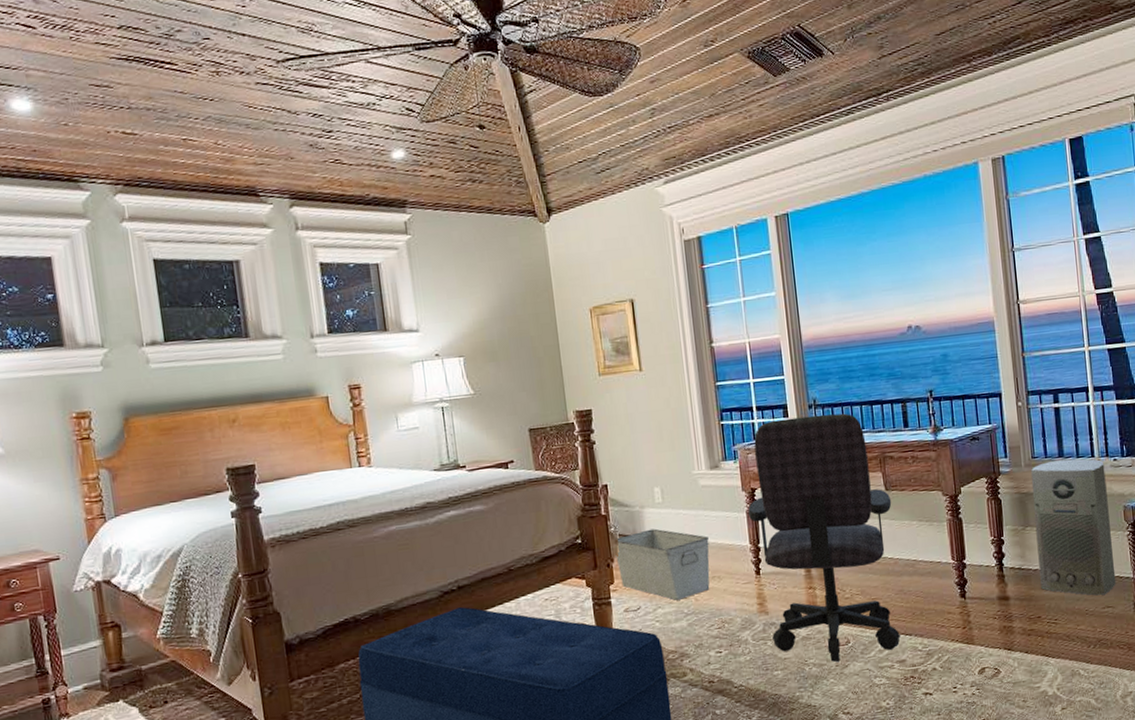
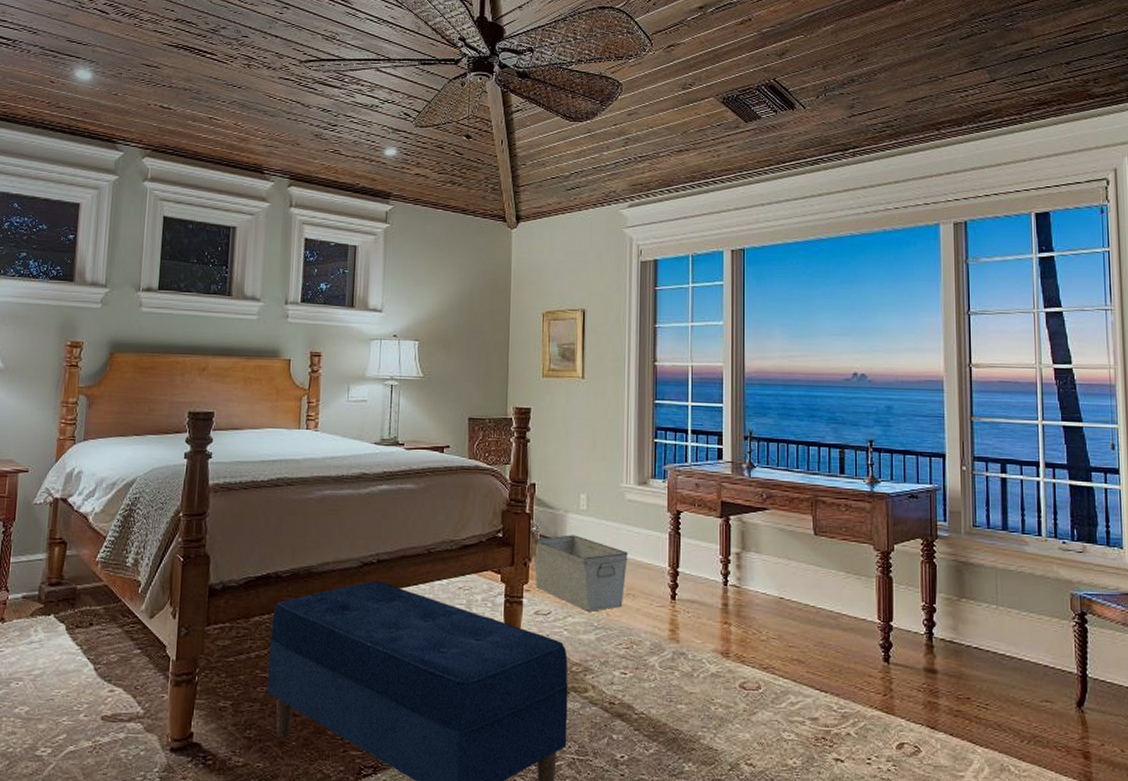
office chair: present [748,413,900,662] -> none [671,446,820,706]
air purifier: present [1030,458,1116,596] -> none [970,533,1058,686]

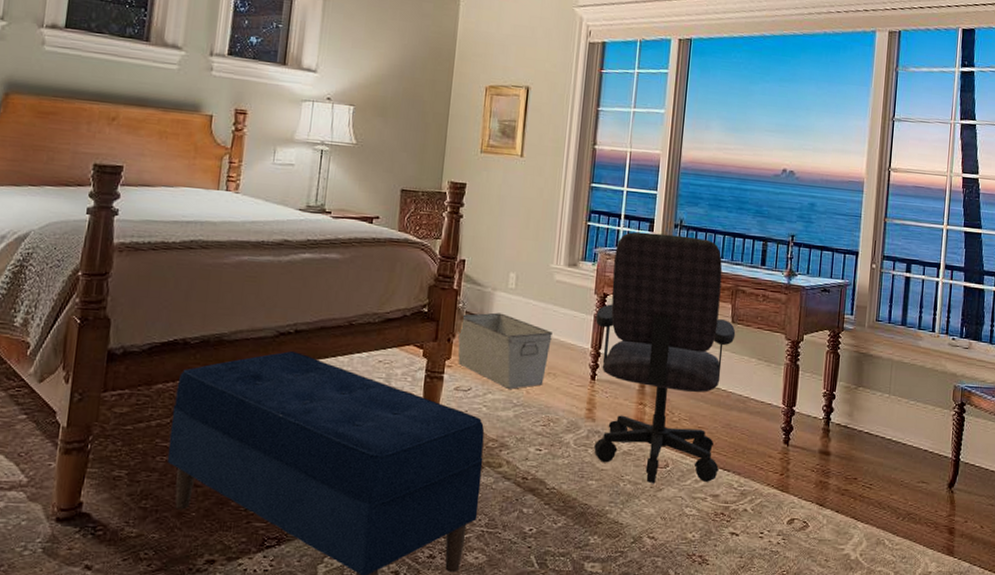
office chair: none [671,446,820,706] -> present [594,231,736,483]

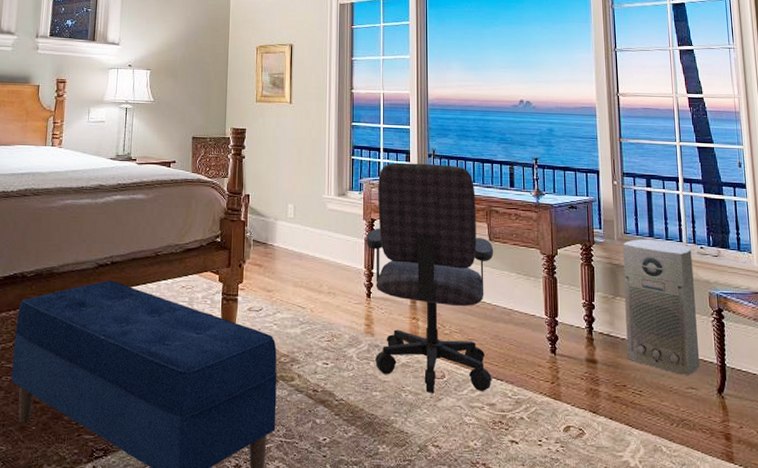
storage bin: present [457,312,552,389] -> none [247,240,329,308]
air purifier: none [862,327,943,469] -> present [622,239,700,375]

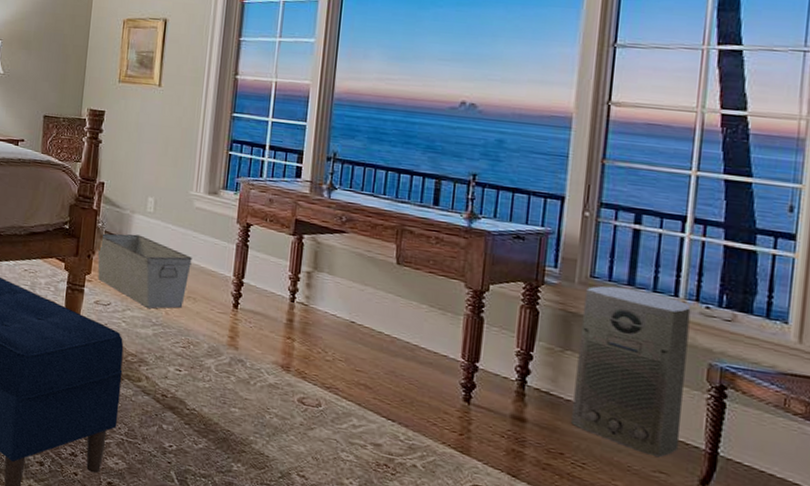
storage bin: none [247,240,329,308] -> present [97,233,192,309]
office chair: present [366,162,494,393] -> none [237,163,402,429]

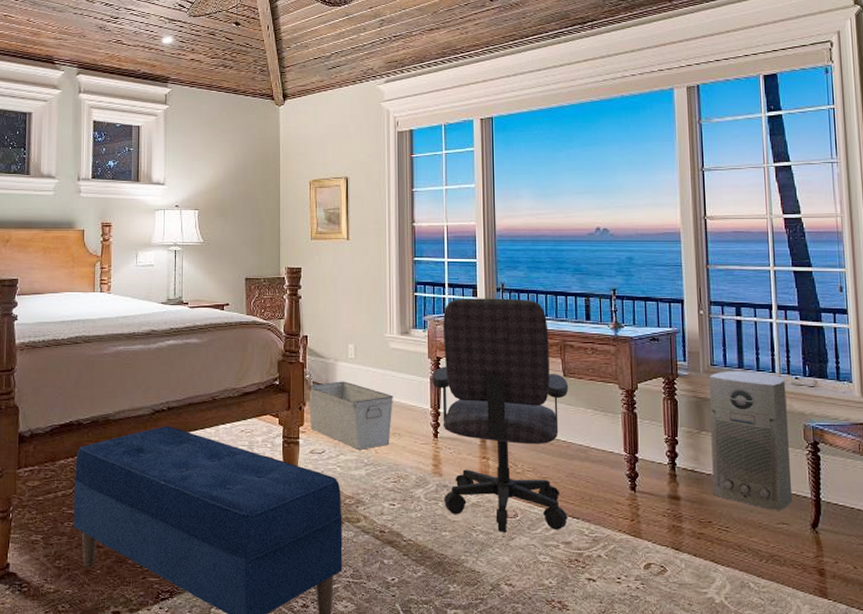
office chair: none [237,163,402,429] -> present [432,298,569,532]

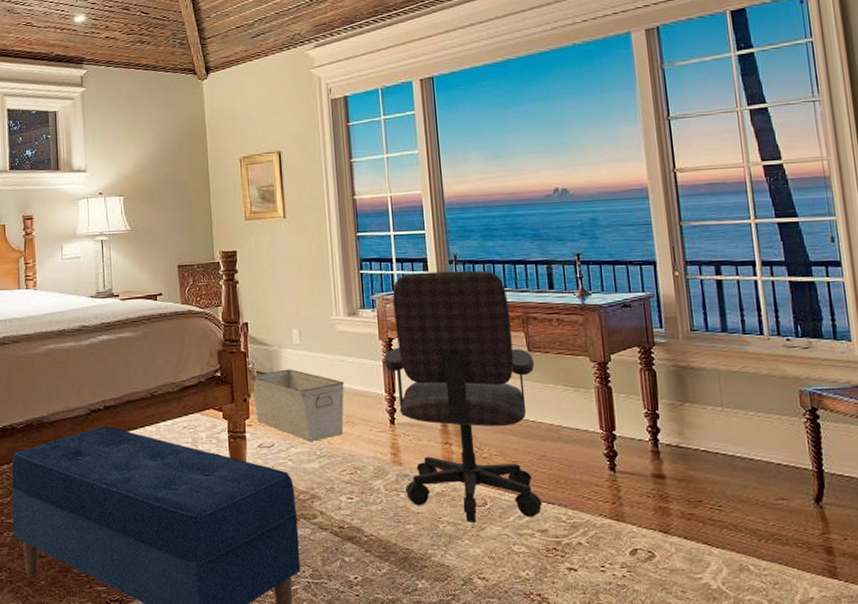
air purifier: present [708,371,793,510] -> none [689,335,792,485]

